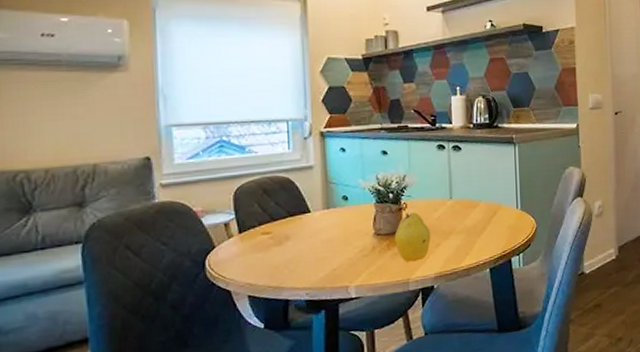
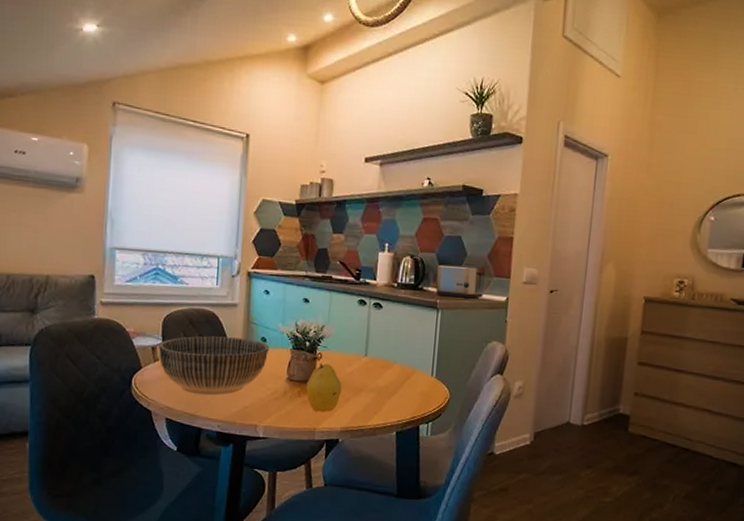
bowl: none [232,199,352,266] -> present [159,336,270,396]
toaster: none [508,98,556,131] -> present [436,264,486,299]

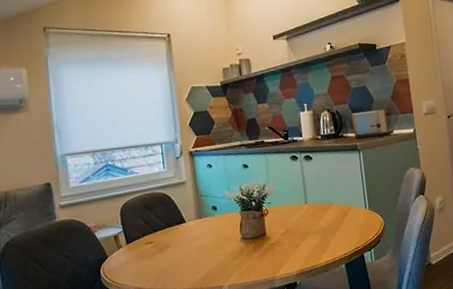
bowl: present [159,336,270,396] -> none [120,210,221,271]
fruit: present [306,363,342,412] -> none [259,217,291,262]

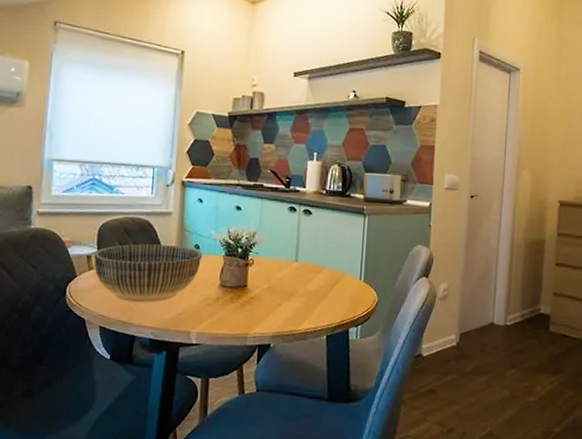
bowl: none [120,210,221,271] -> present [94,244,203,303]

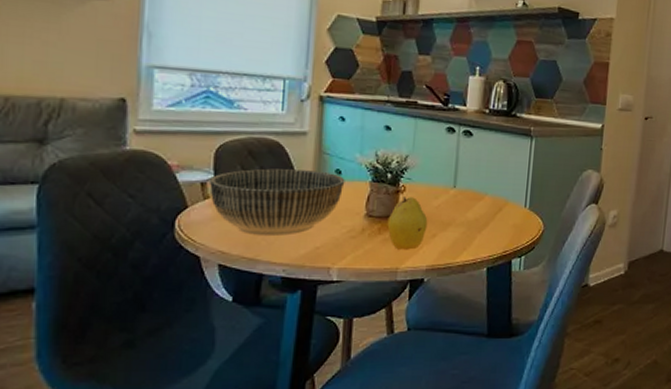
fruit: none [238,269,273,318] -> present [387,197,428,250]
toaster: present [362,172,410,205] -> none [530,89,582,126]

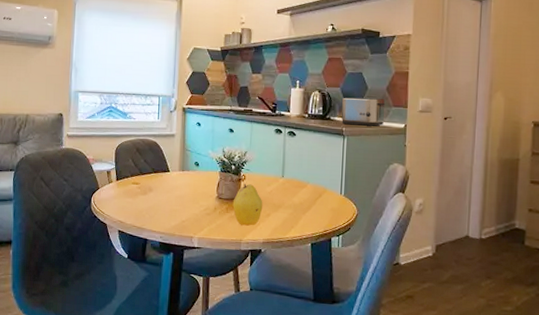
bowl: present [210,168,345,237] -> none [113,161,202,212]
toaster: none [530,89,582,126] -> present [341,97,386,126]

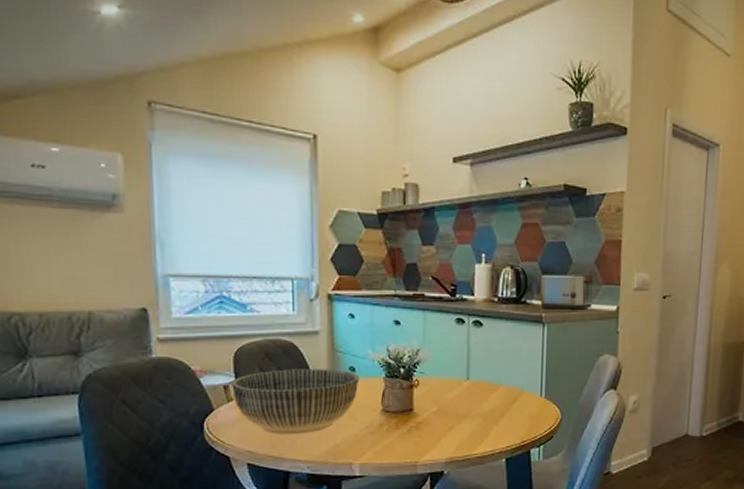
bowl: none [113,161,202,212] -> present [232,369,360,435]
fruit: present [232,184,263,226] -> none [404,391,444,444]

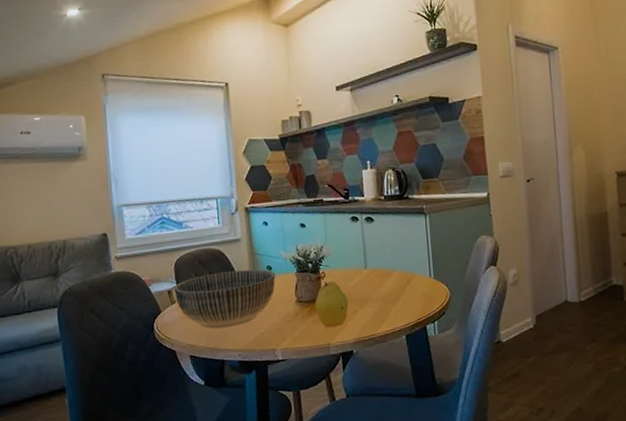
fruit: none [404,391,444,444] -> present [314,281,349,328]
toaster: present [539,273,594,310] -> none [417,168,466,202]

